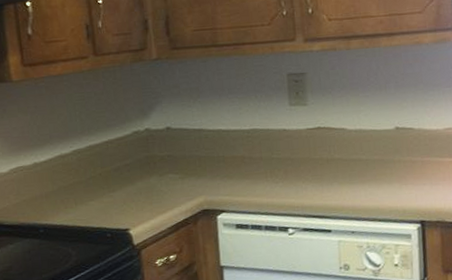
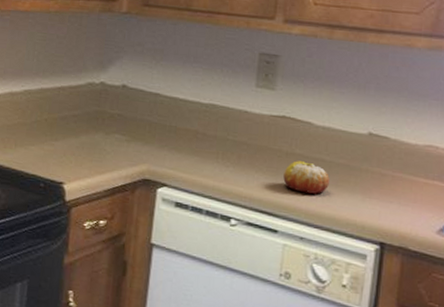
fruit: none [328,164,369,192] -> present [283,161,329,194]

